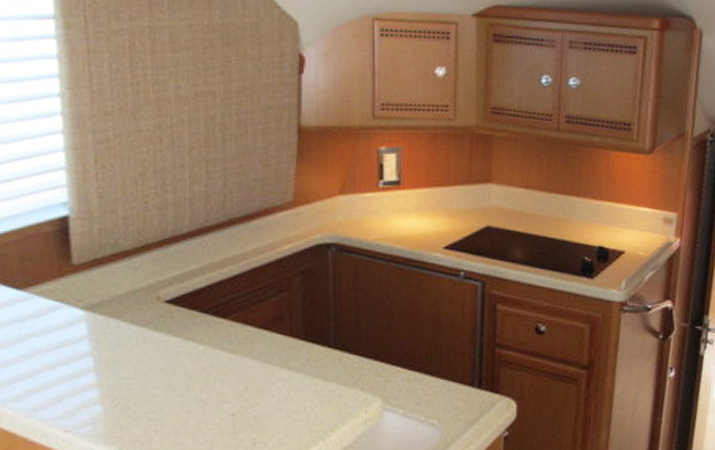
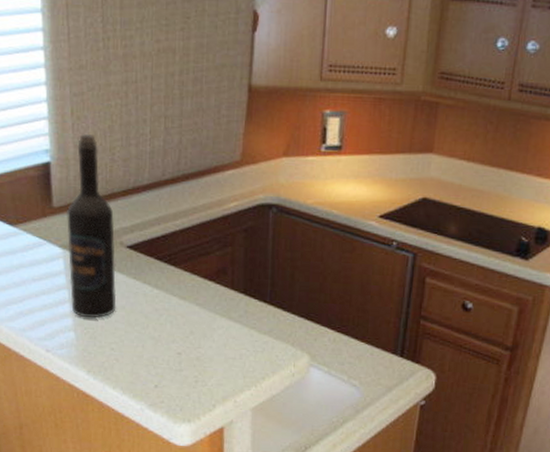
wine bottle: none [90,183,154,387] -> present [67,134,117,319]

